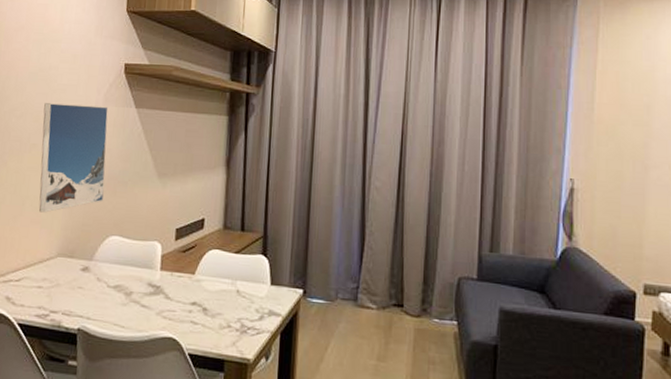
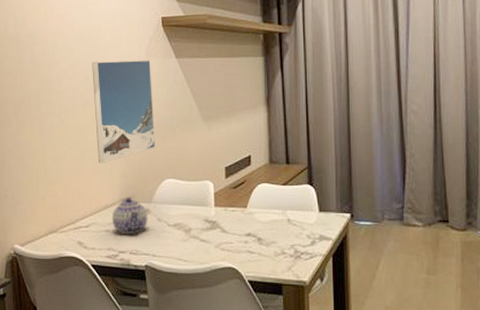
teapot: none [46,251,87,293] -> present [111,196,148,234]

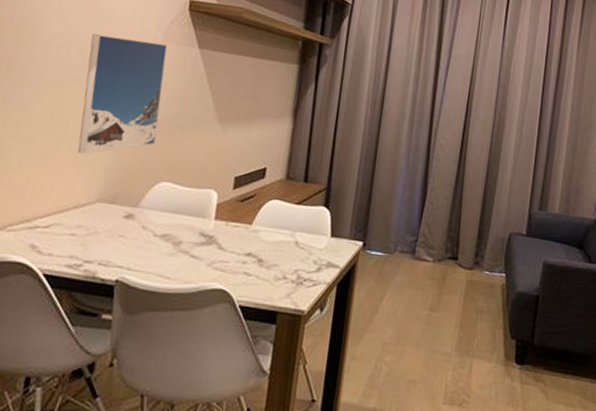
teapot: present [111,196,148,234] -> none [82,197,131,242]

